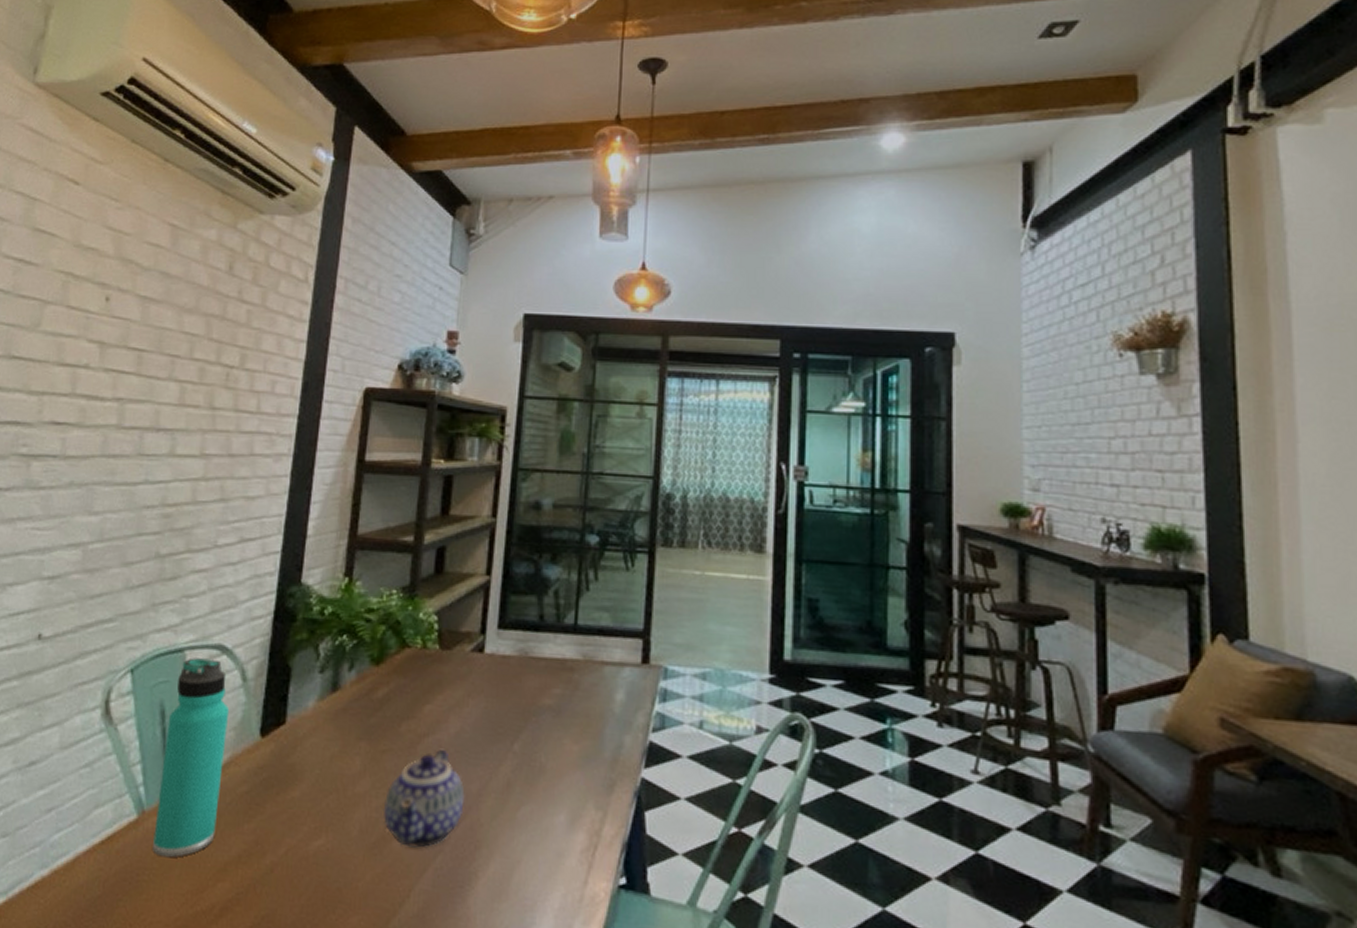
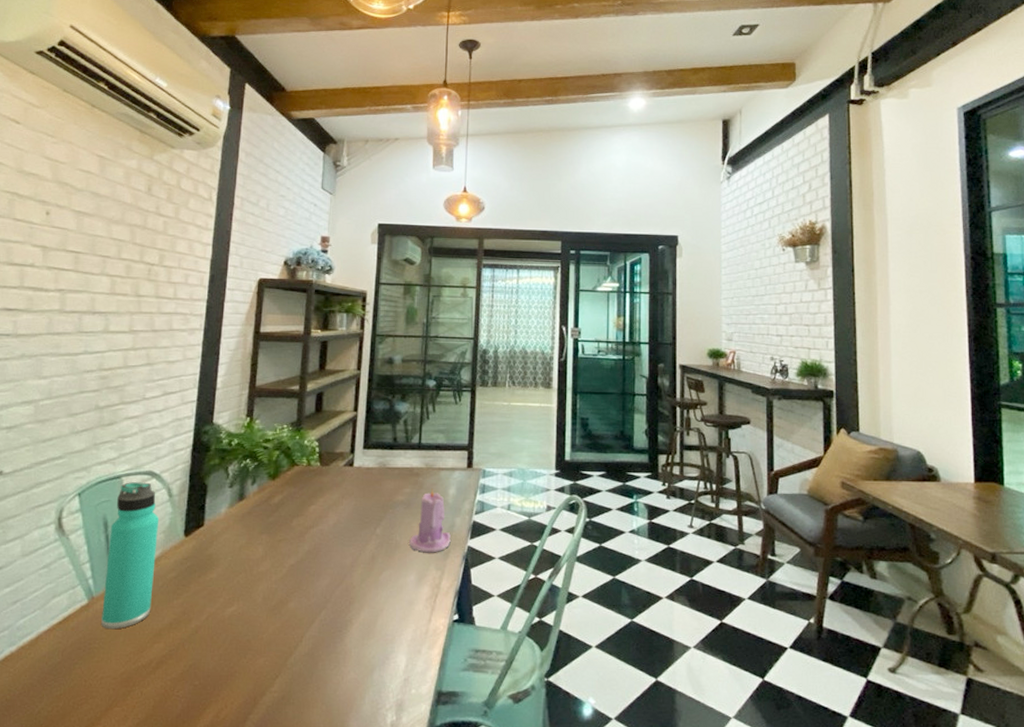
teapot: present [383,748,465,848] -> none [280,536,341,607]
candle: none [559,690,617,785] -> present [409,488,451,553]

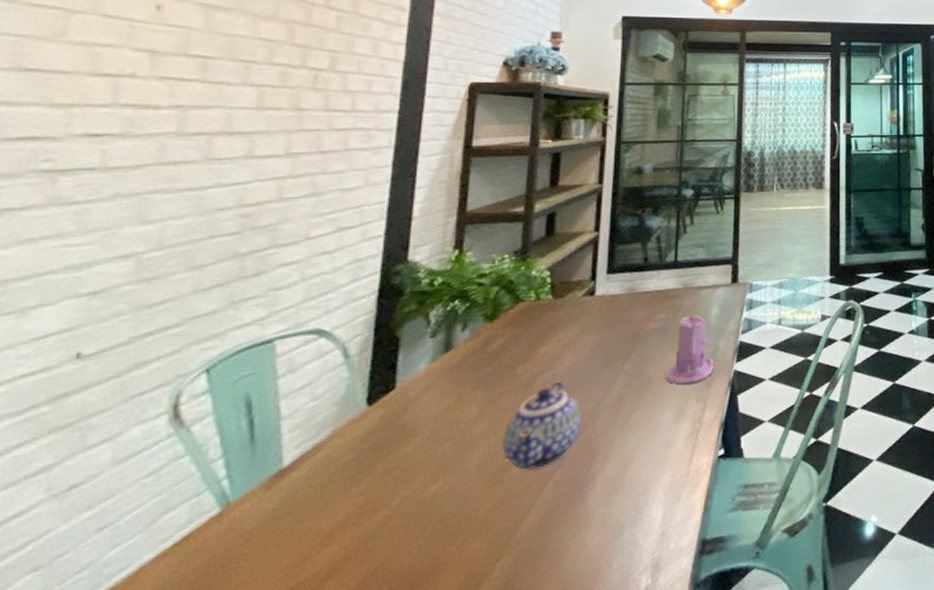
thermos bottle: present [101,482,160,630] -> none [242,344,331,542]
teapot: none [280,536,341,607] -> present [501,381,581,470]

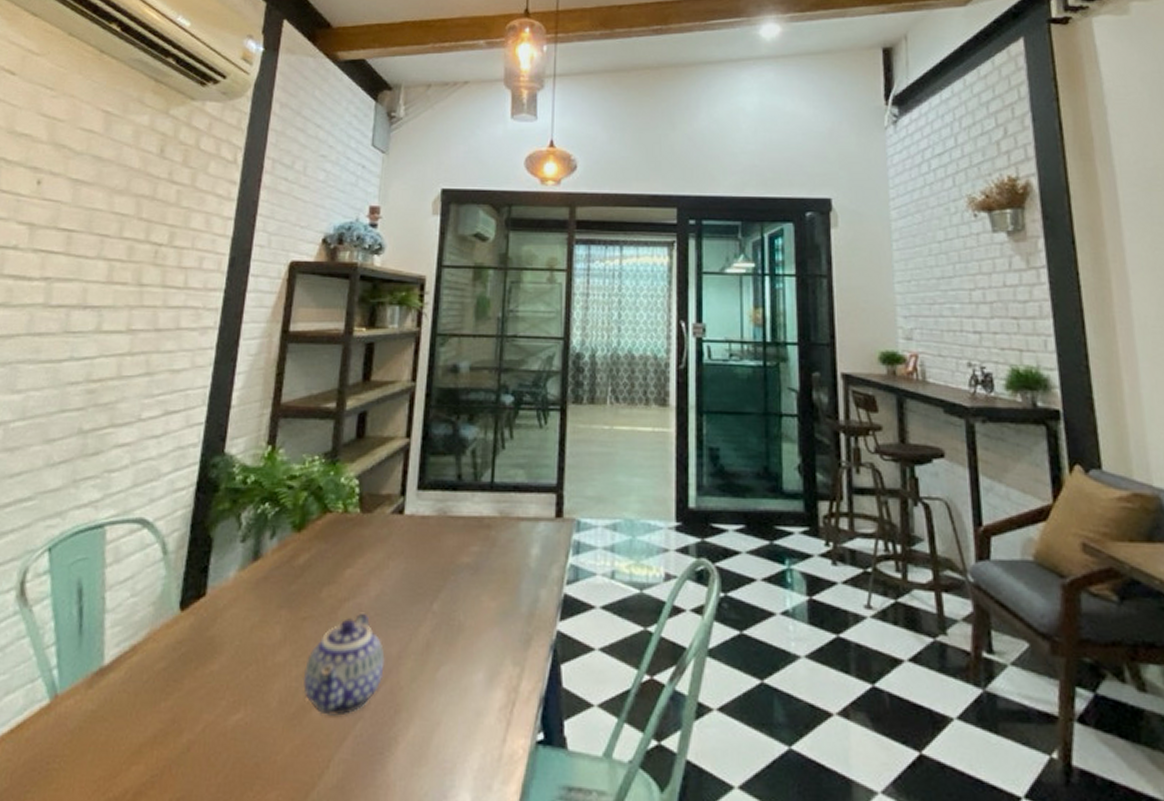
candle: present [665,310,714,385] -> none [477,546,534,640]

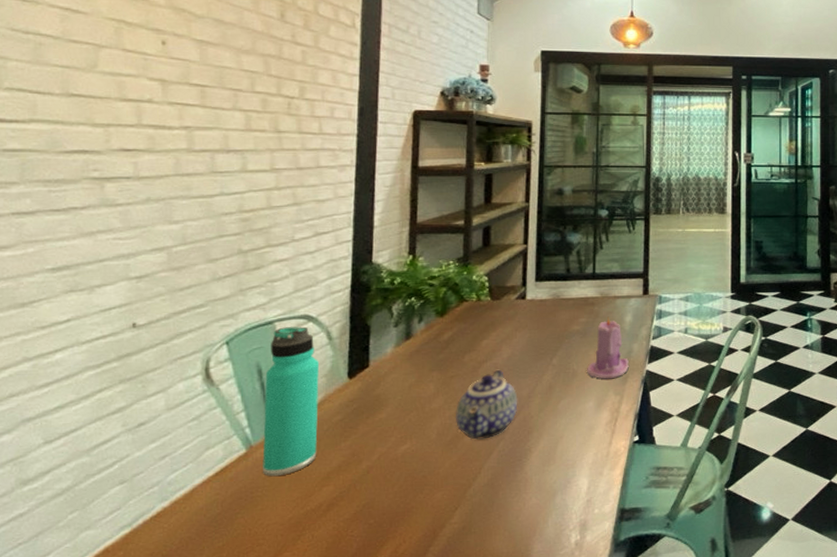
thermos bottle: none [64,533,149,743] -> present [262,326,320,477]
candle: none [477,546,534,640] -> present [587,316,629,379]

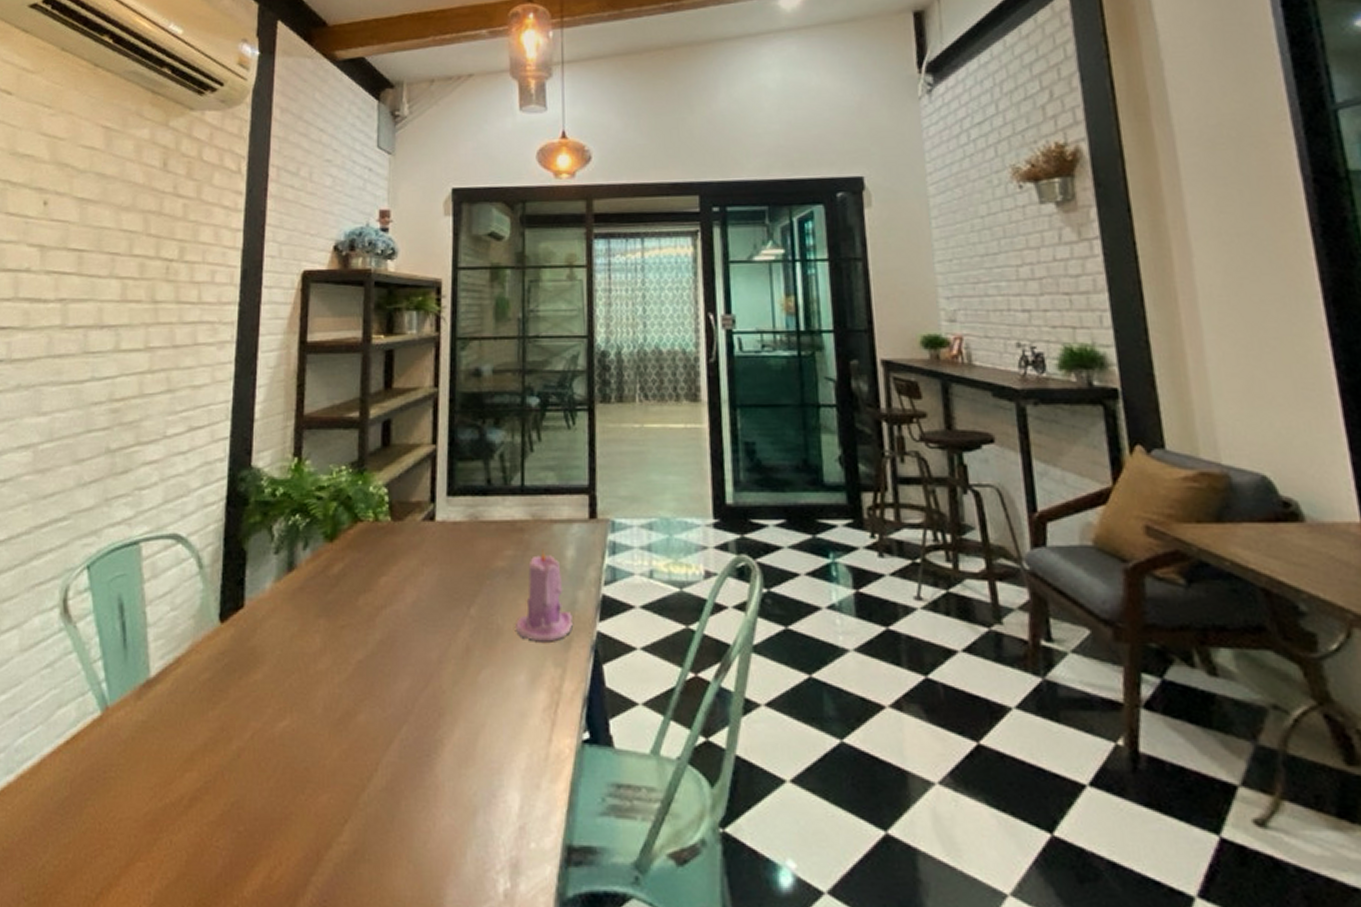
thermos bottle: present [262,326,320,477] -> none [118,549,188,752]
teapot: present [455,369,518,440] -> none [345,619,426,720]

